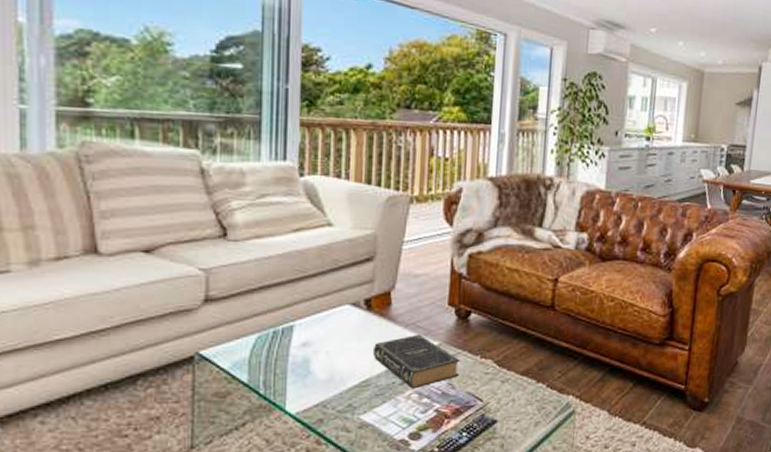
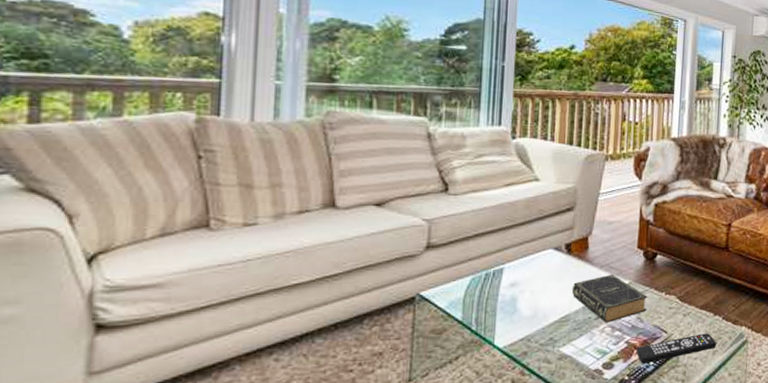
remote control: none [446,402,539,434] -> present [636,333,716,364]

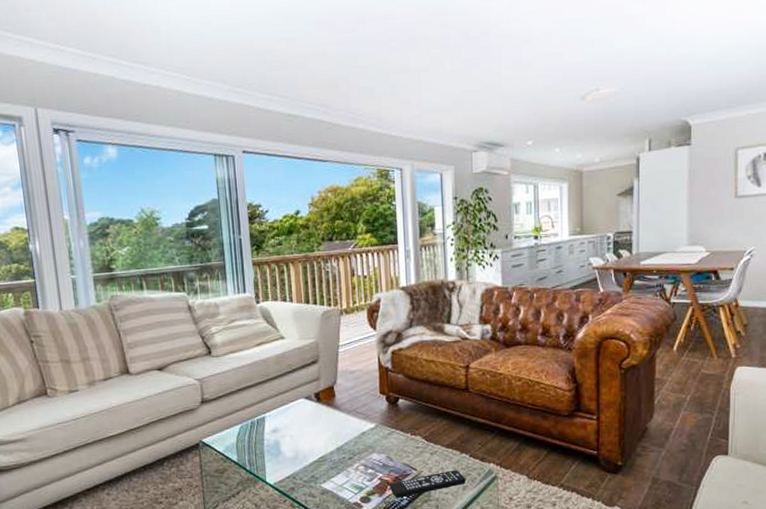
book: present [571,274,648,323] -> none [325,418,395,462]

